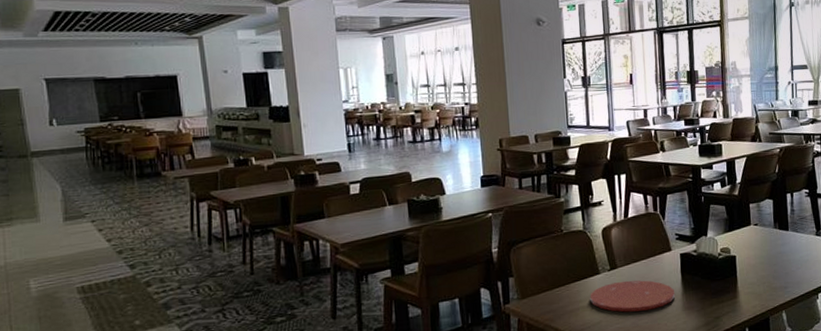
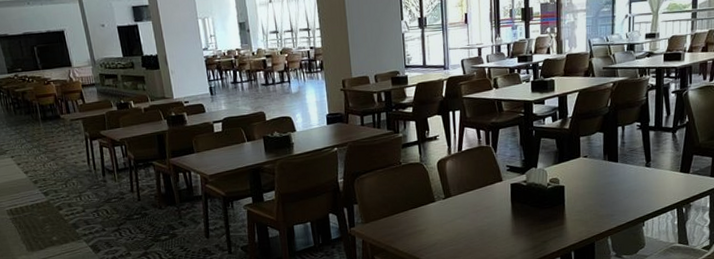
plate: present [590,280,675,313] -> none [426,207,505,236]

